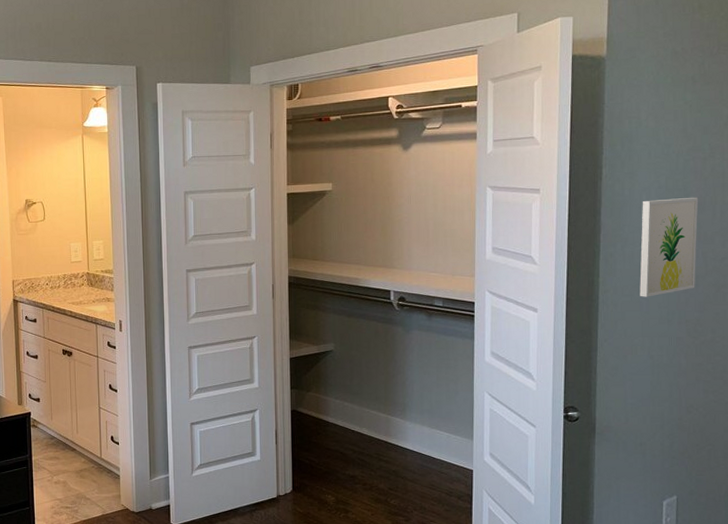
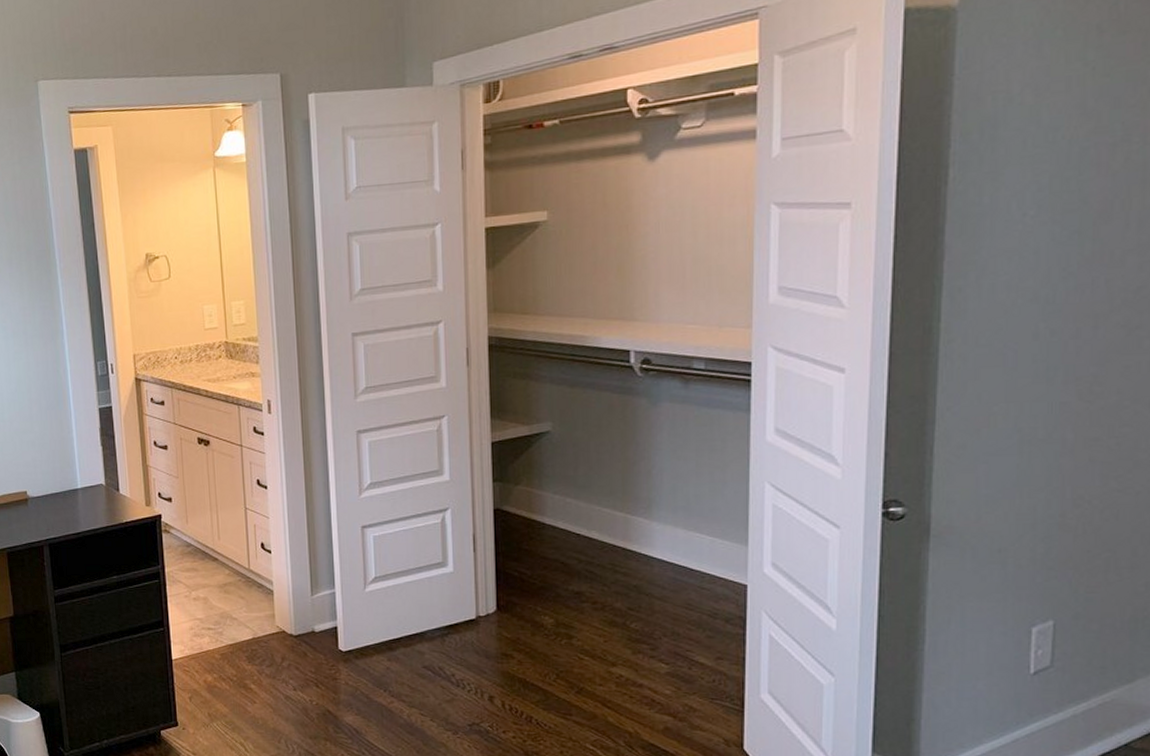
wall art: present [640,197,699,297] -> none [1003,201,1102,347]

